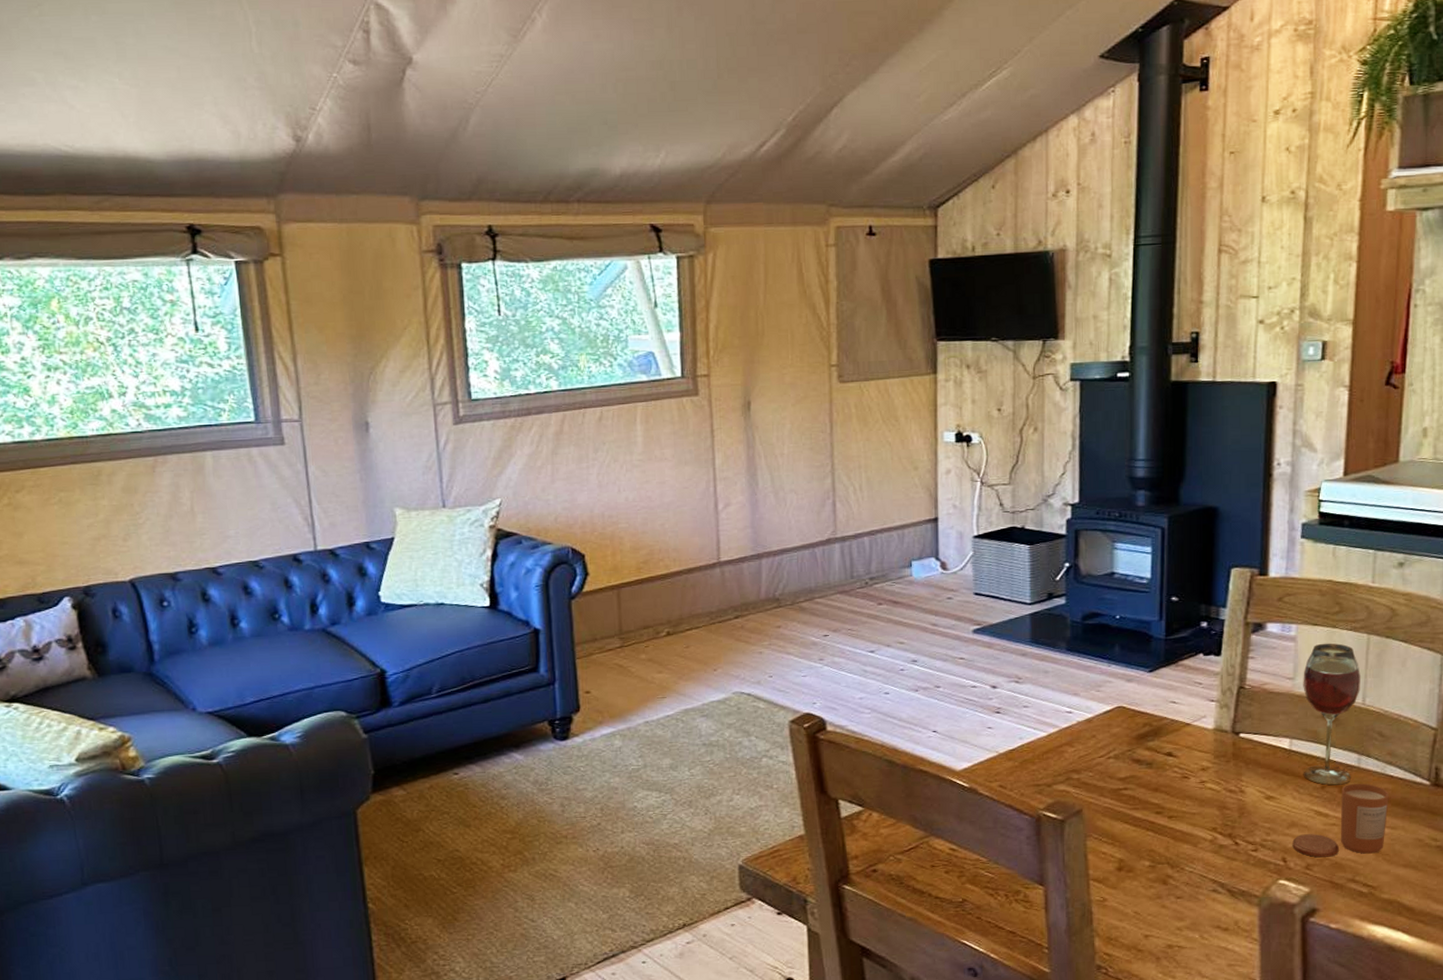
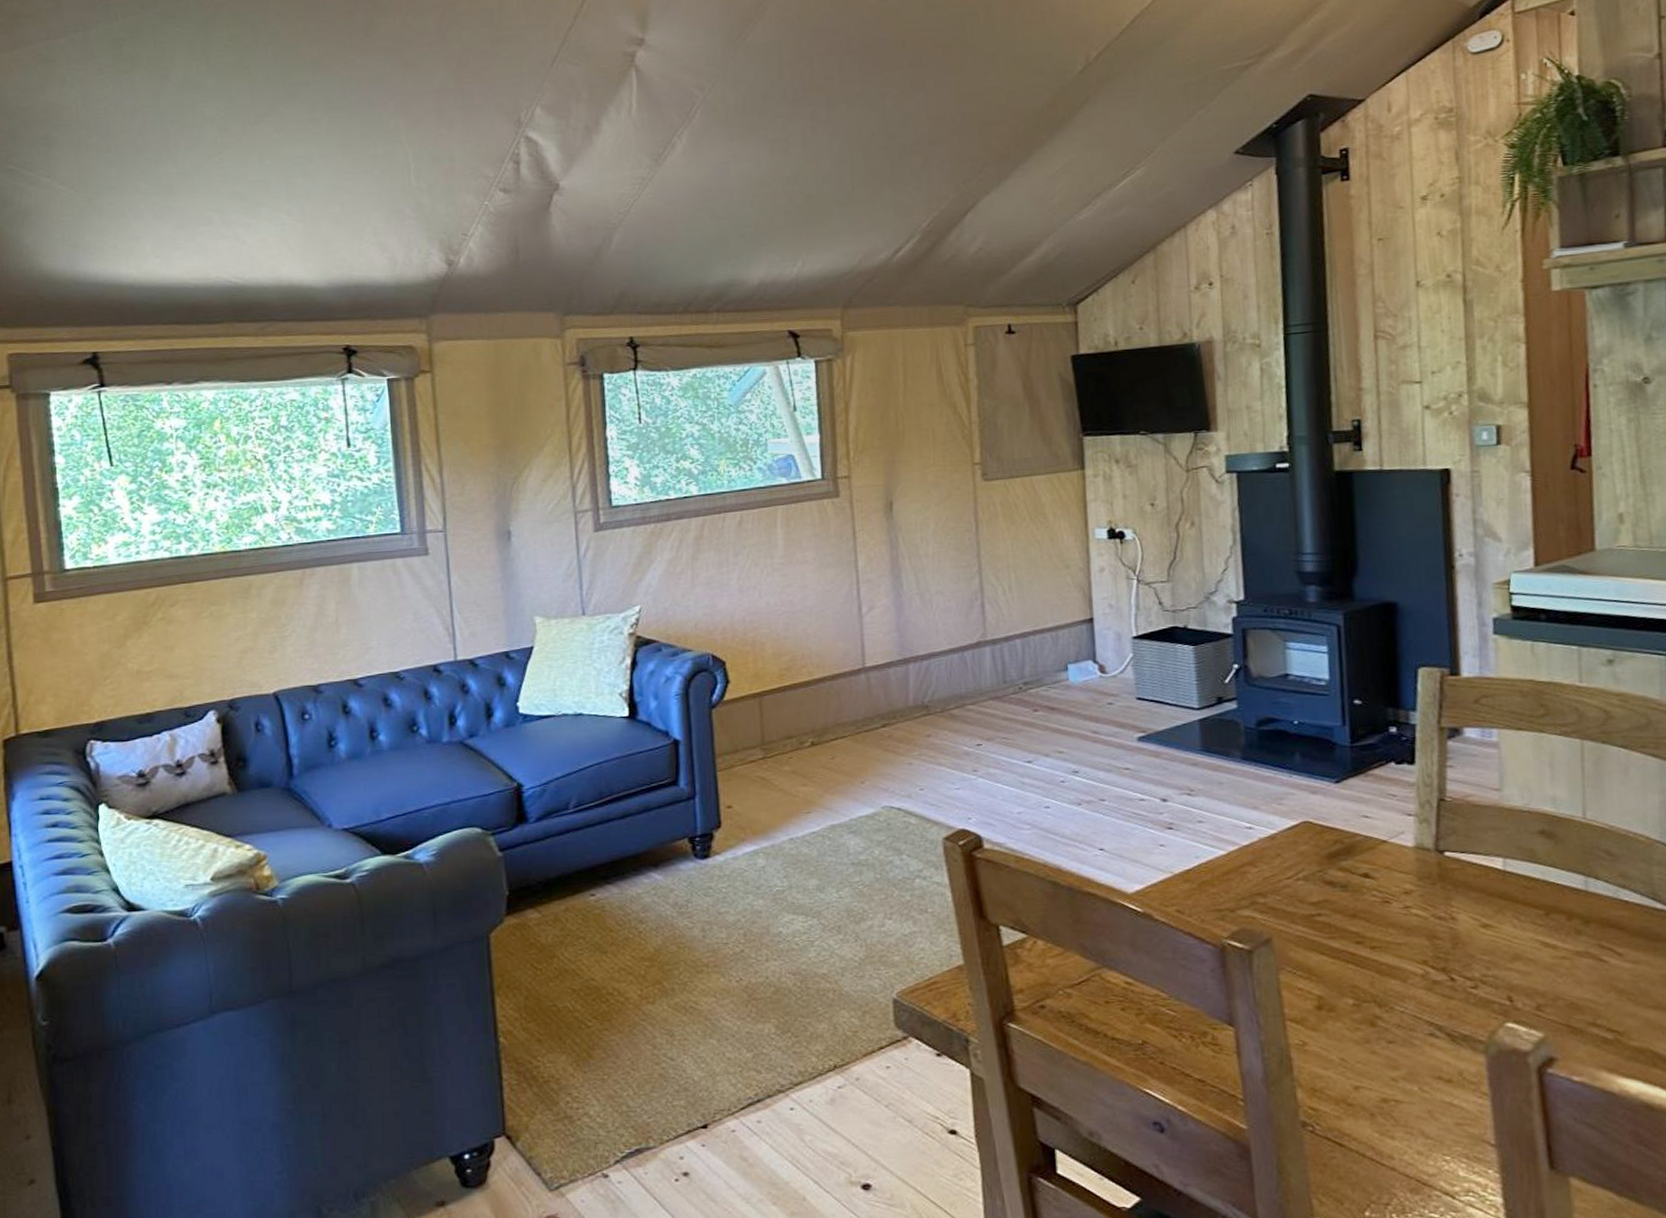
candle: present [1292,783,1389,858] -> none [1517,909,1627,997]
wineglass: present [1303,643,1361,785] -> none [1510,749,1579,912]

